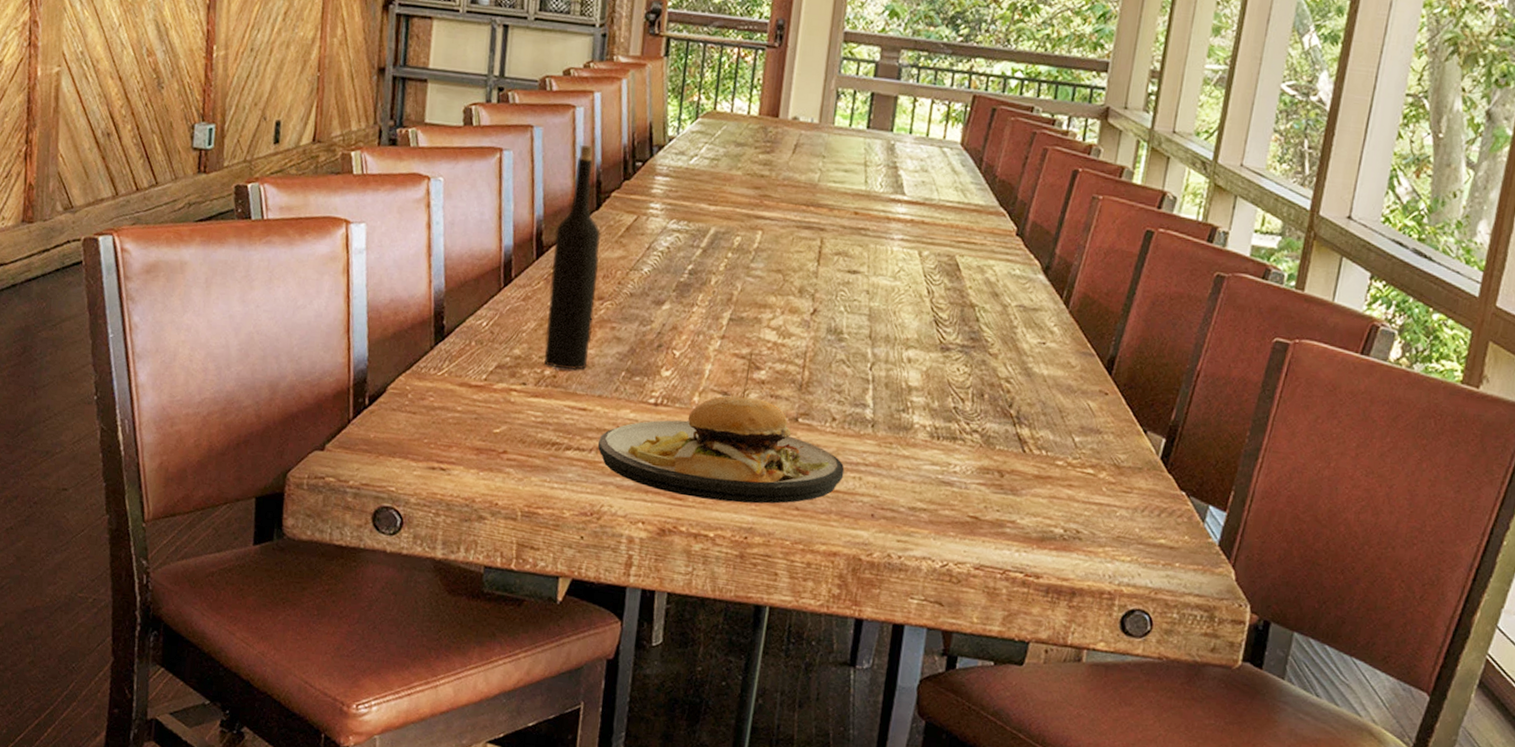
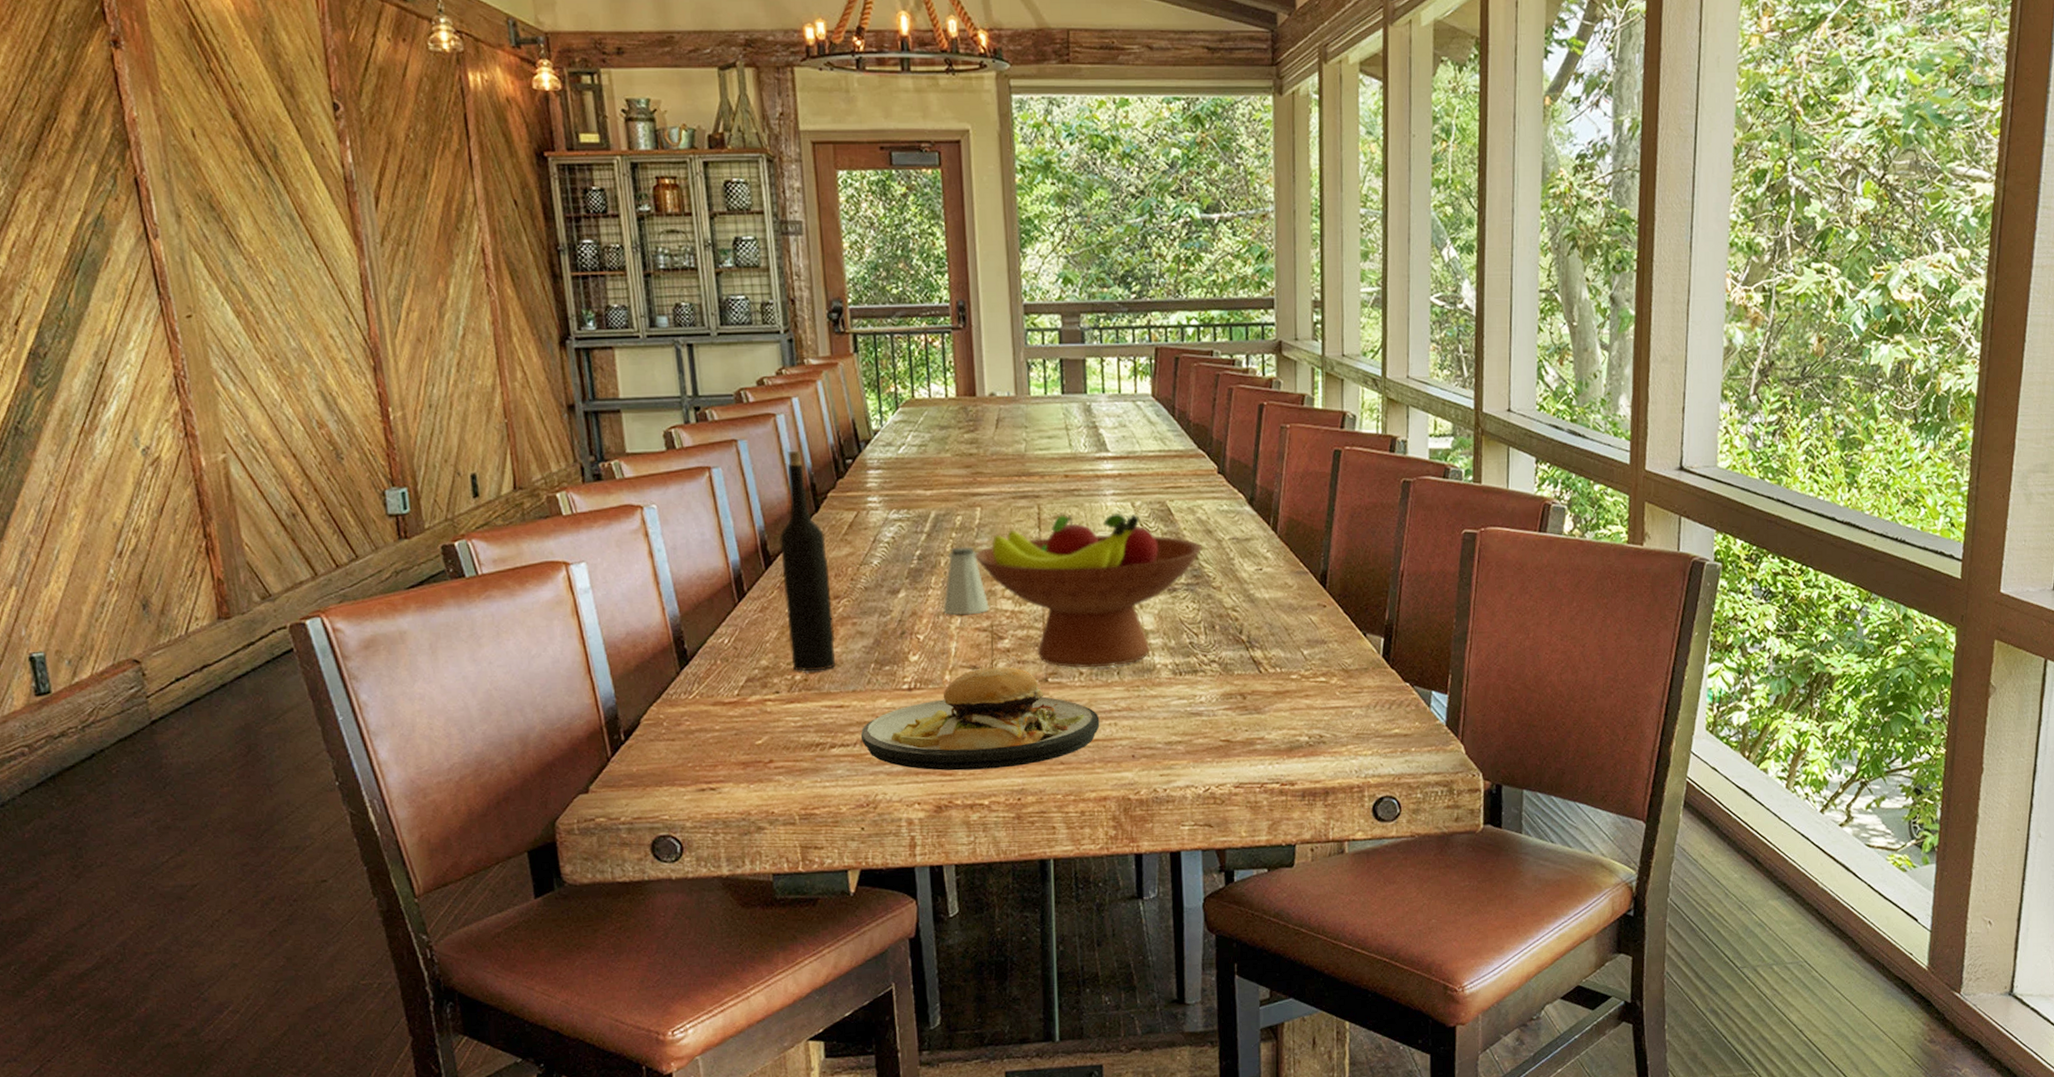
saltshaker: none [704,268,752,340] -> present [943,547,990,615]
fruit bowl: none [747,251,986,418] -> present [975,514,1203,669]

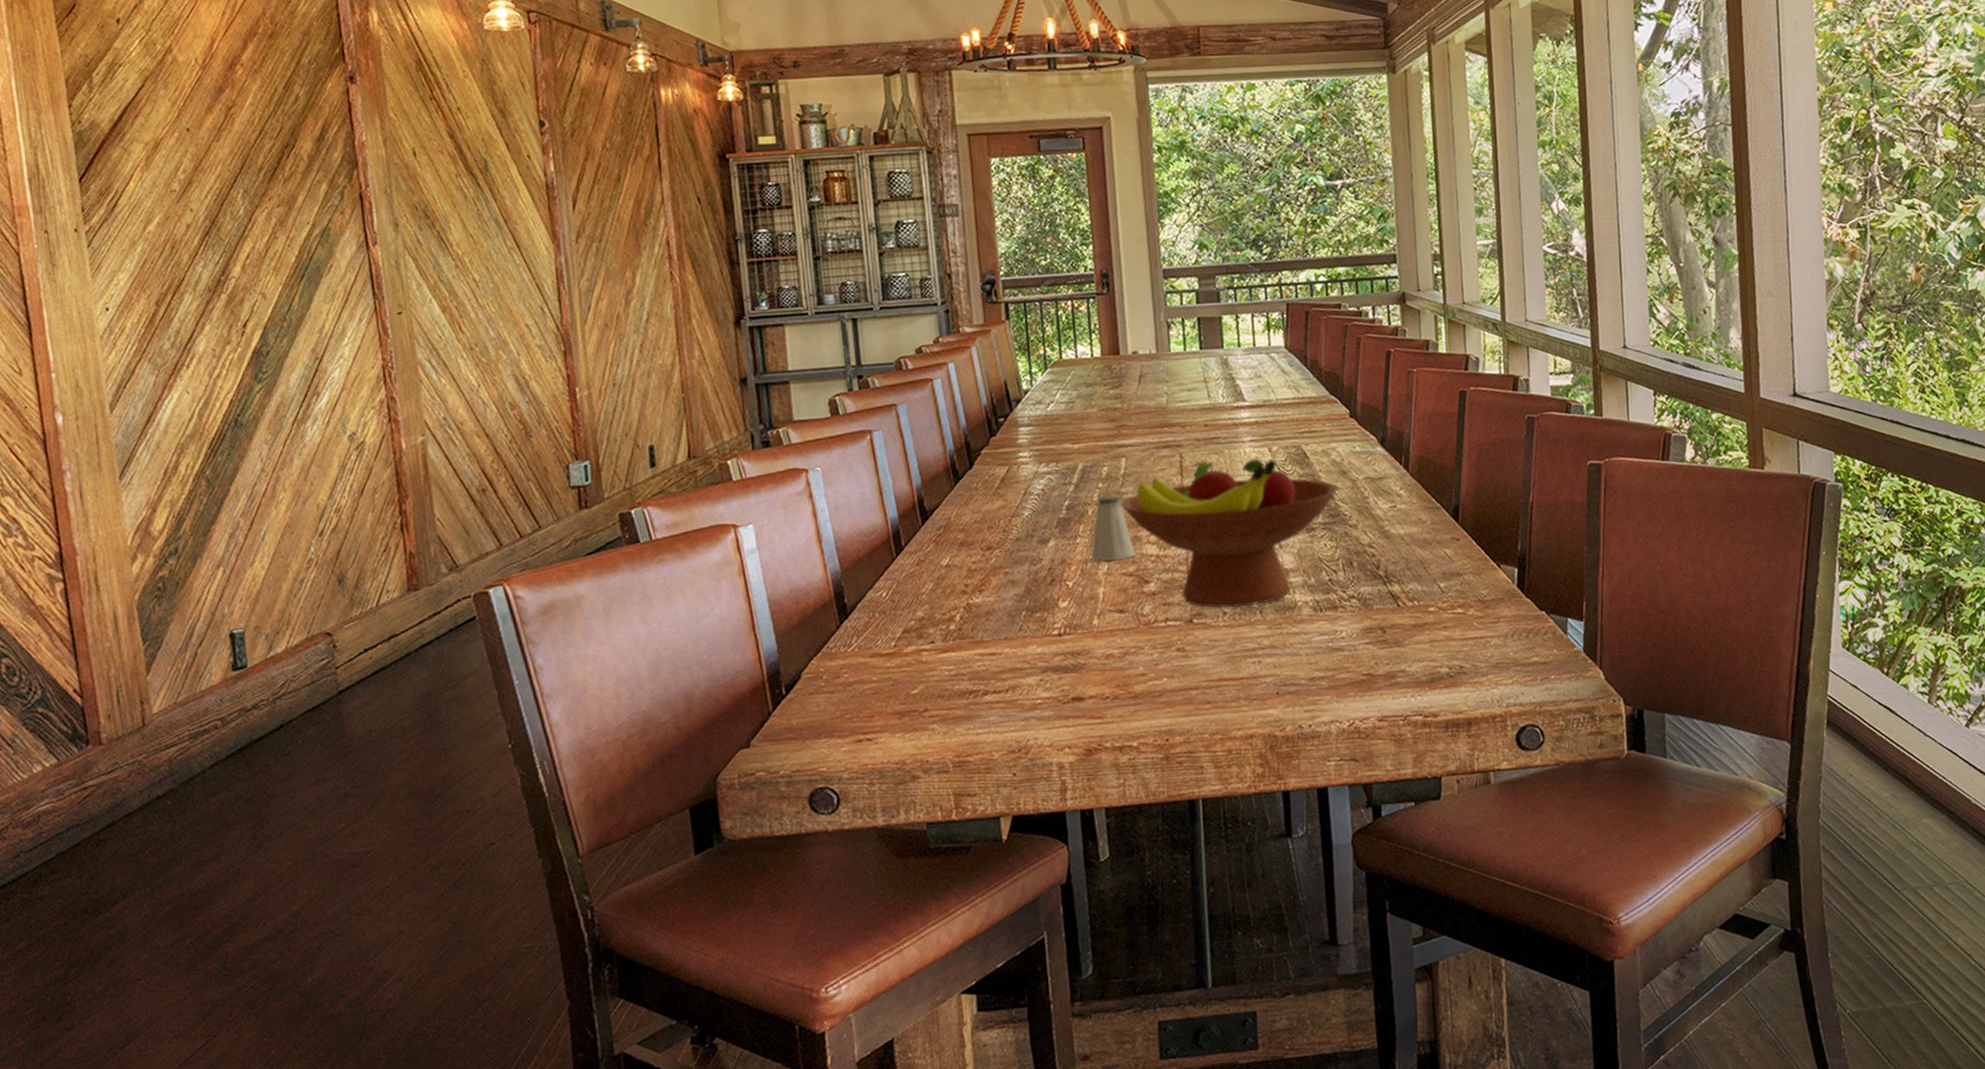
wine bottle: present [779,450,836,672] -> none [936,411,989,621]
plate: present [861,624,1100,771] -> none [1013,568,1244,714]

